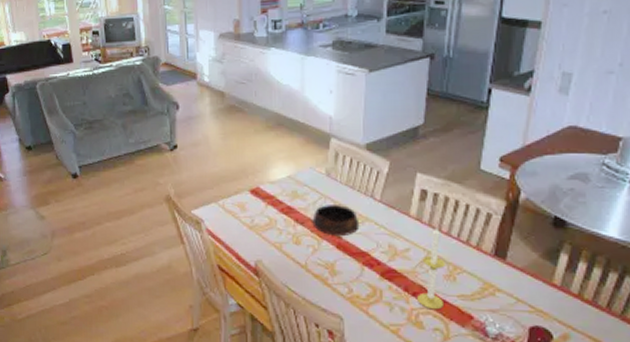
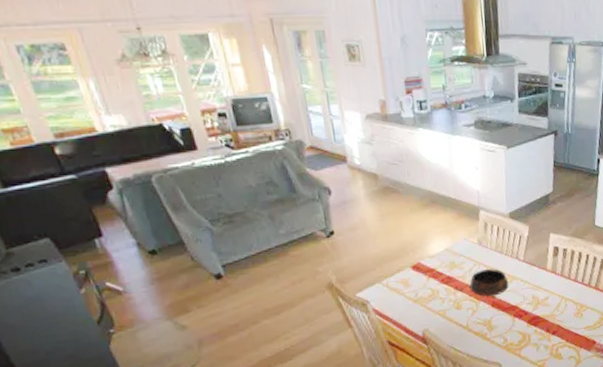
candle: present [417,227,446,310] -> none [556,276,575,342]

